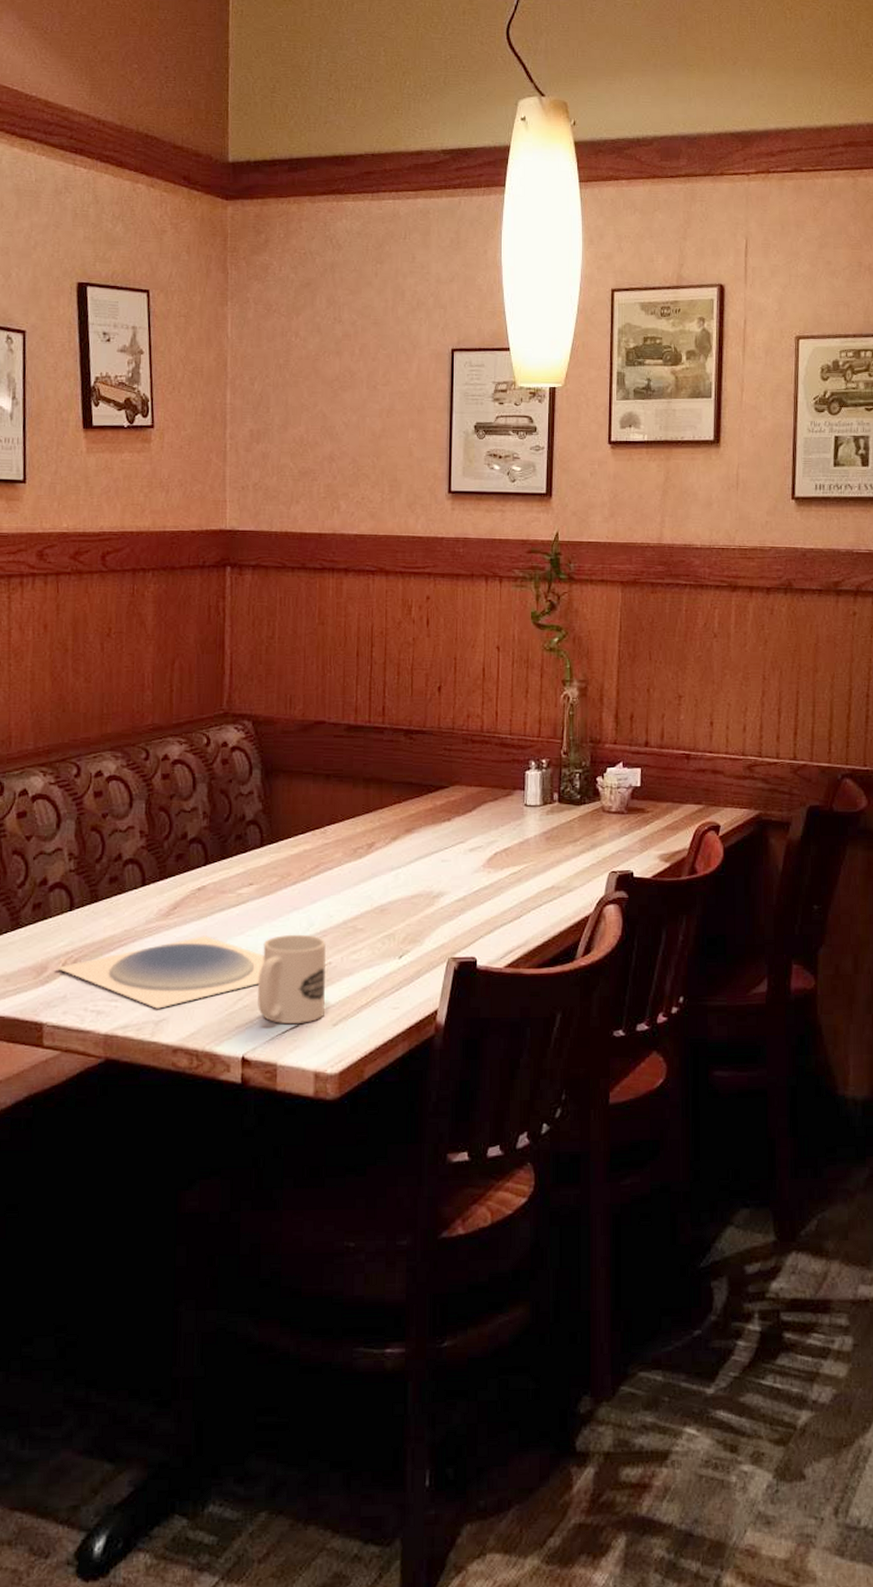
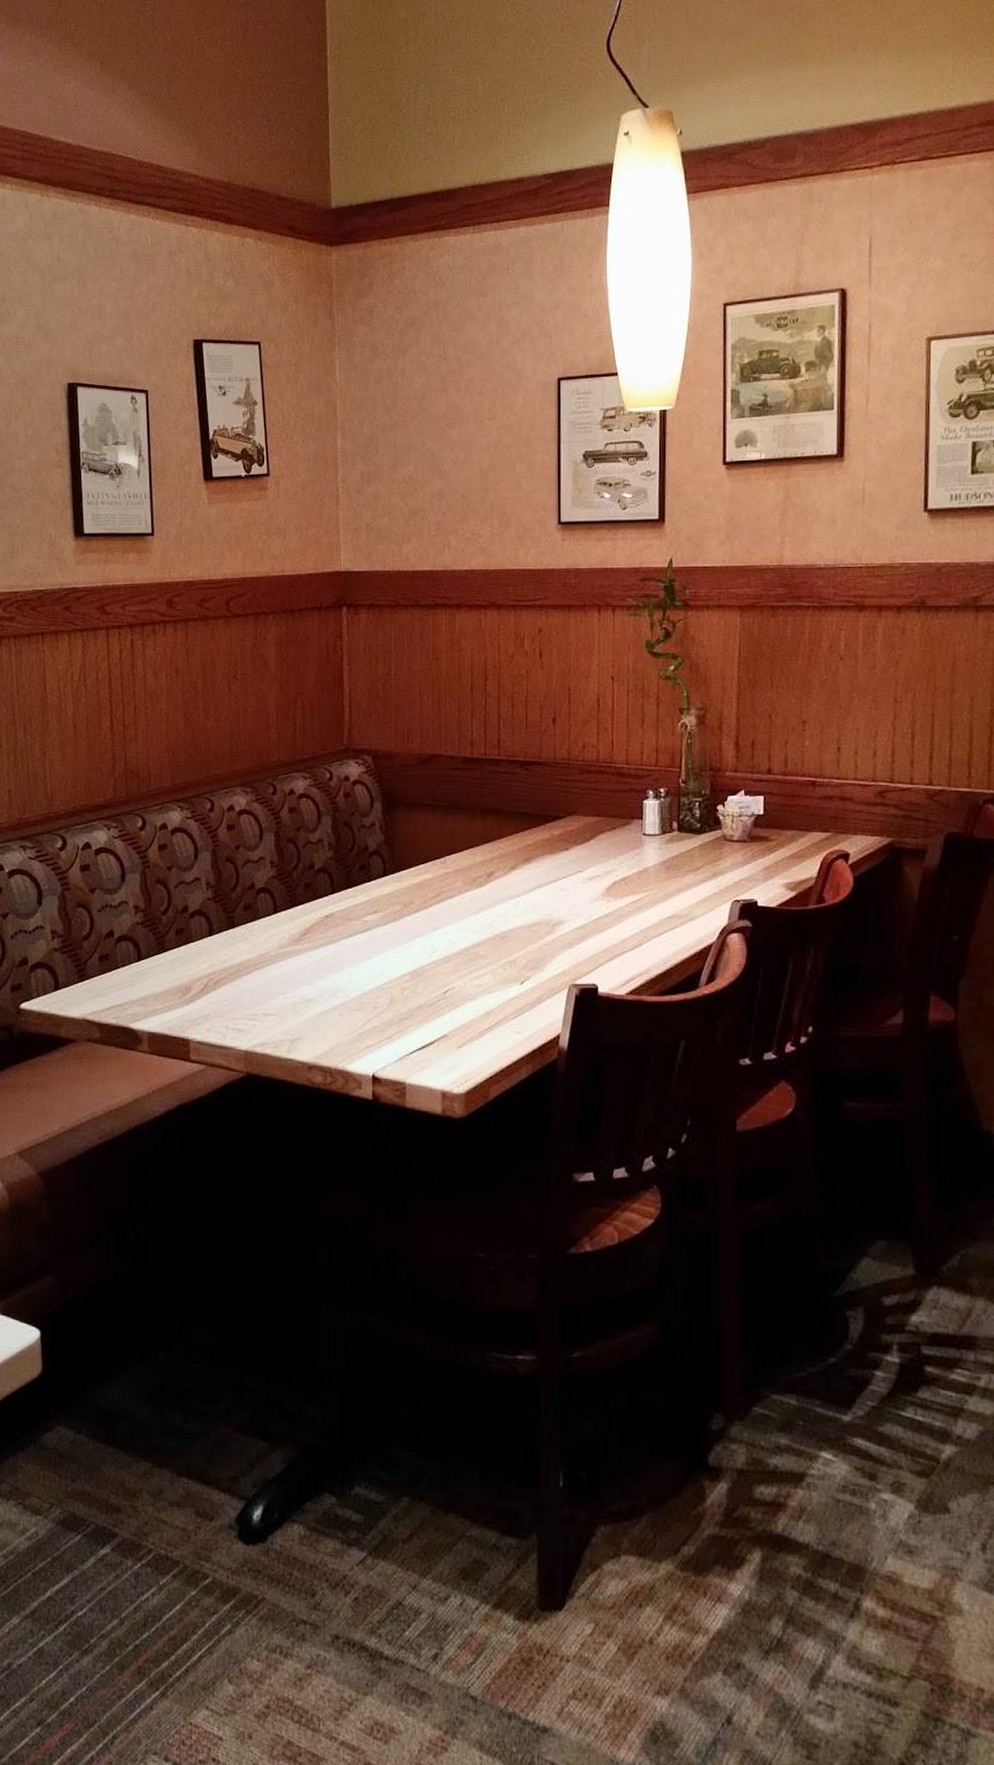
plate: present [56,936,264,1009] -> none [199,960,390,1028]
mug: present [258,934,327,1023] -> none [386,960,450,1045]

